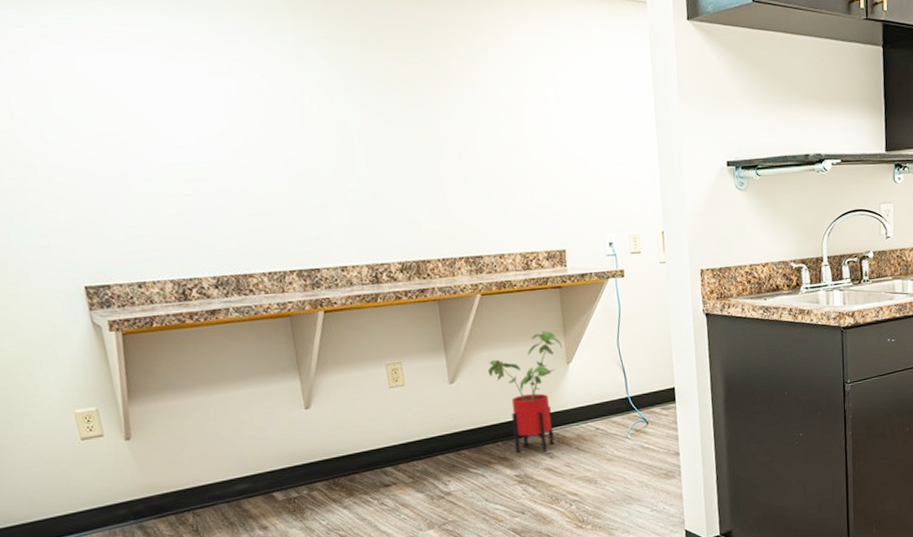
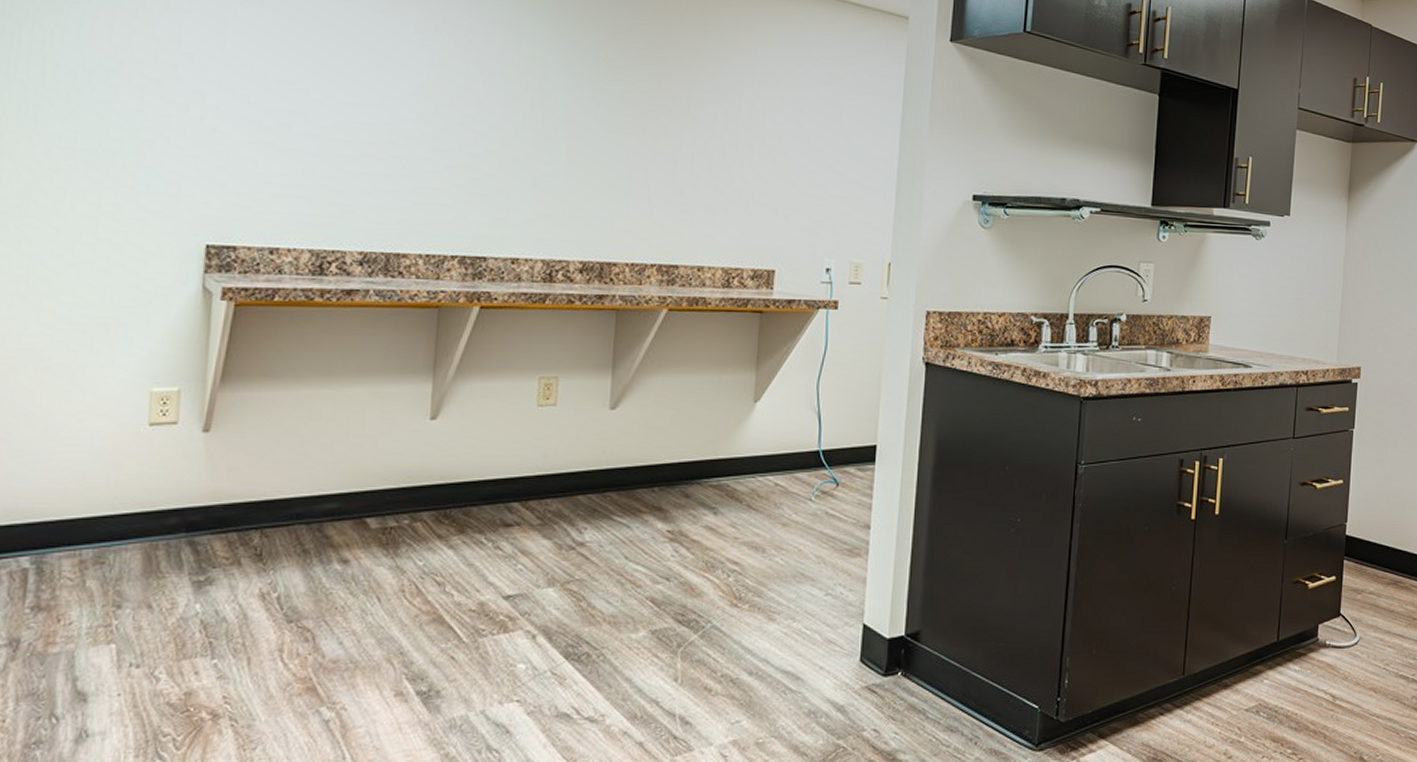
house plant: present [487,330,563,453] -> none [658,360,753,506]

